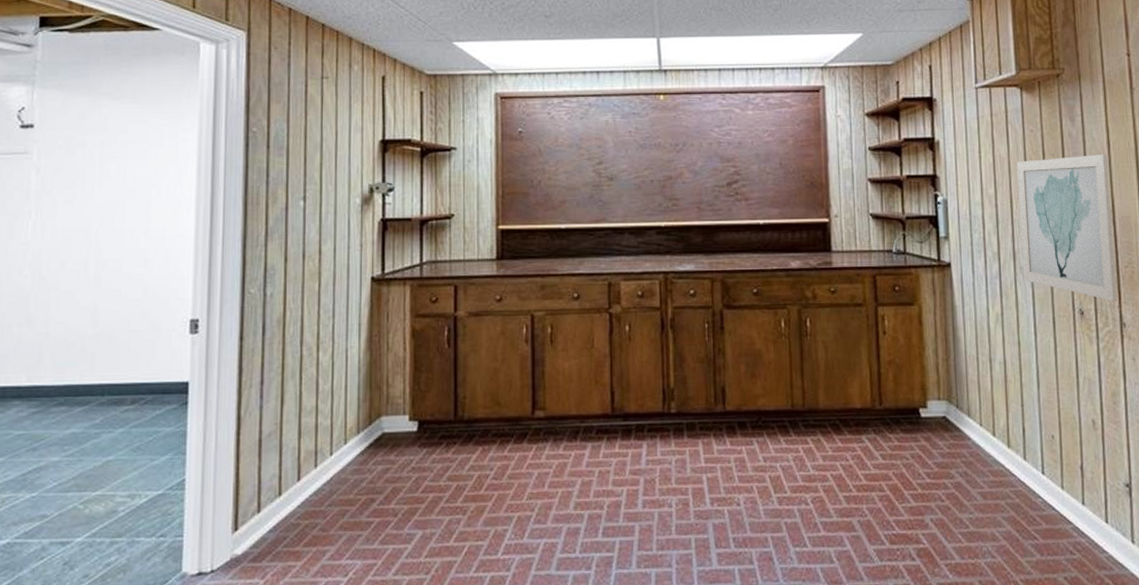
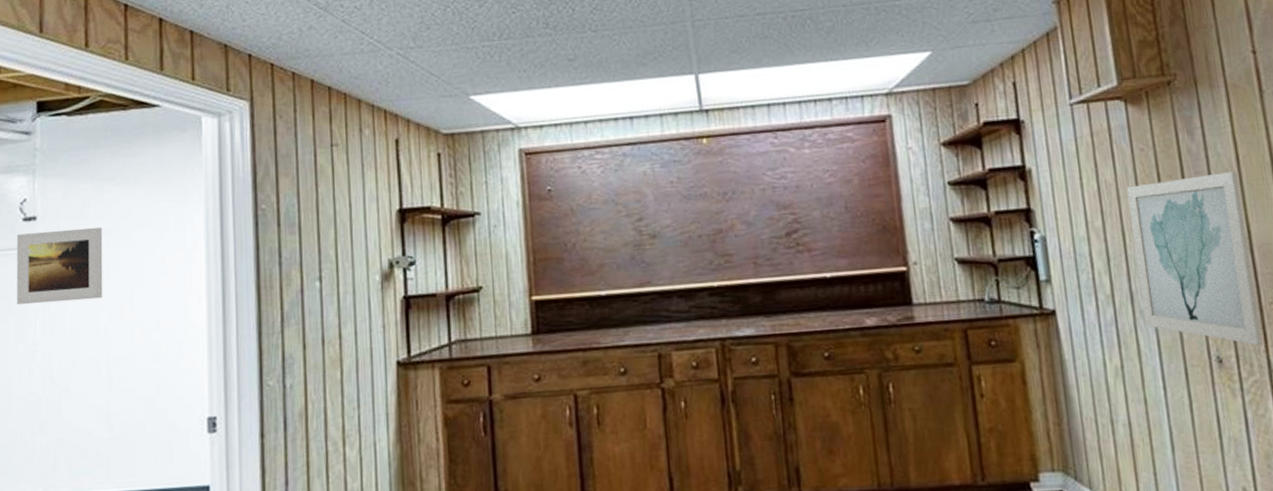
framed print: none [9,138,98,207] -> present [16,226,103,306]

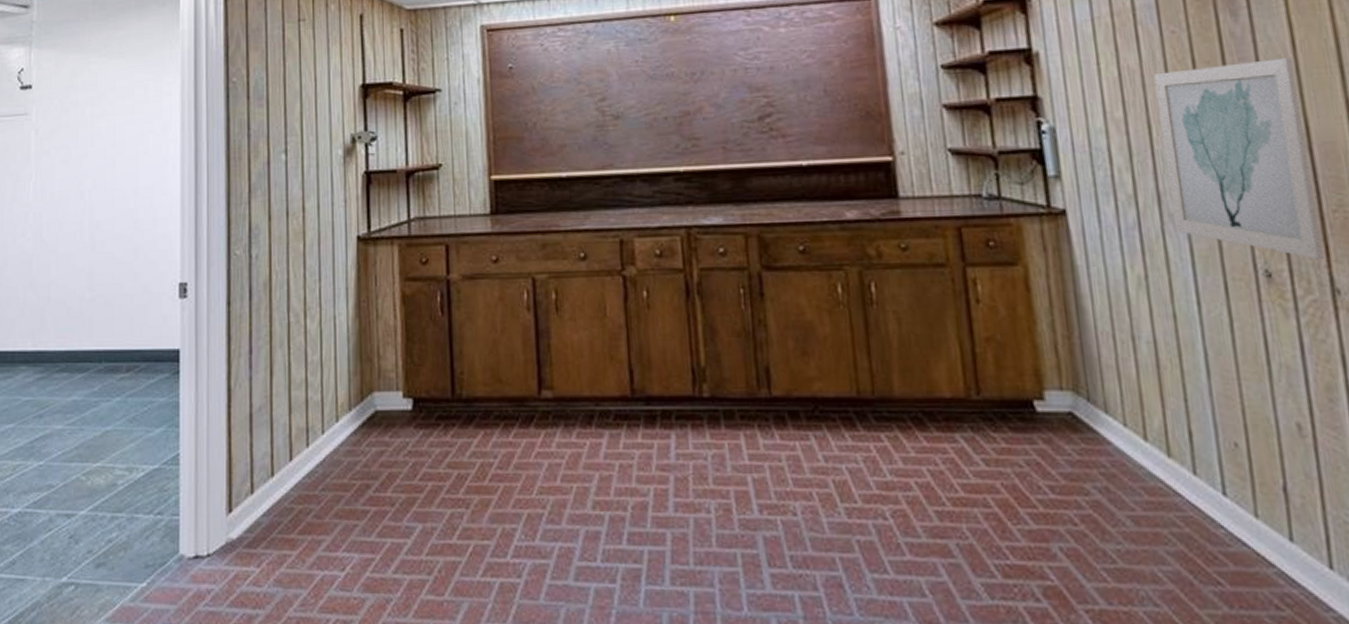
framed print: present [16,226,103,306] -> none [13,96,89,169]

